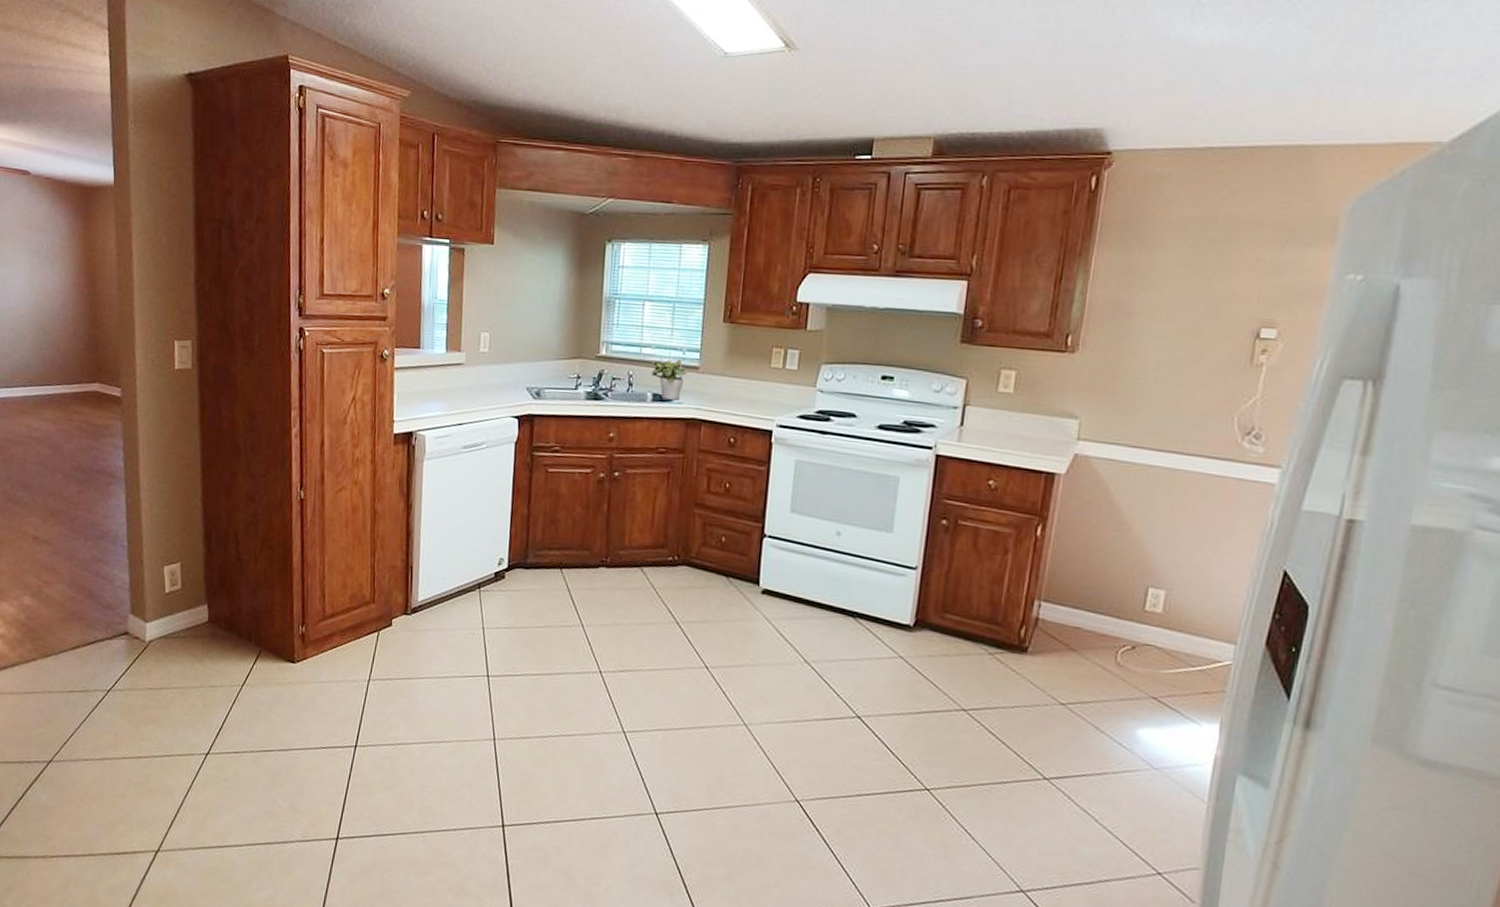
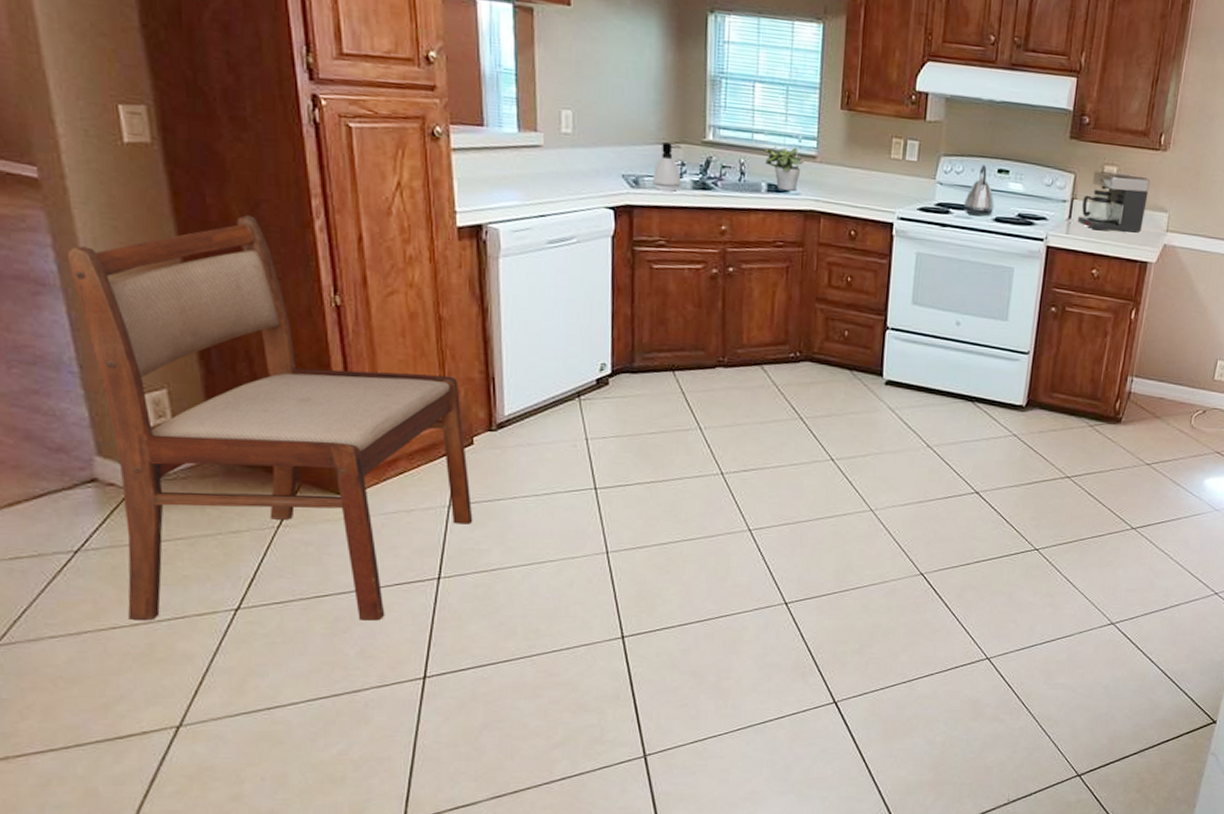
dining chair: none [130,424,387,779] -> present [66,215,473,621]
soap dispenser: none [552,358,578,403] -> present [653,142,682,193]
kettle: none [845,372,879,424] -> present [963,165,995,217]
coffee maker: none [971,375,1055,441] -> present [1078,170,1150,233]

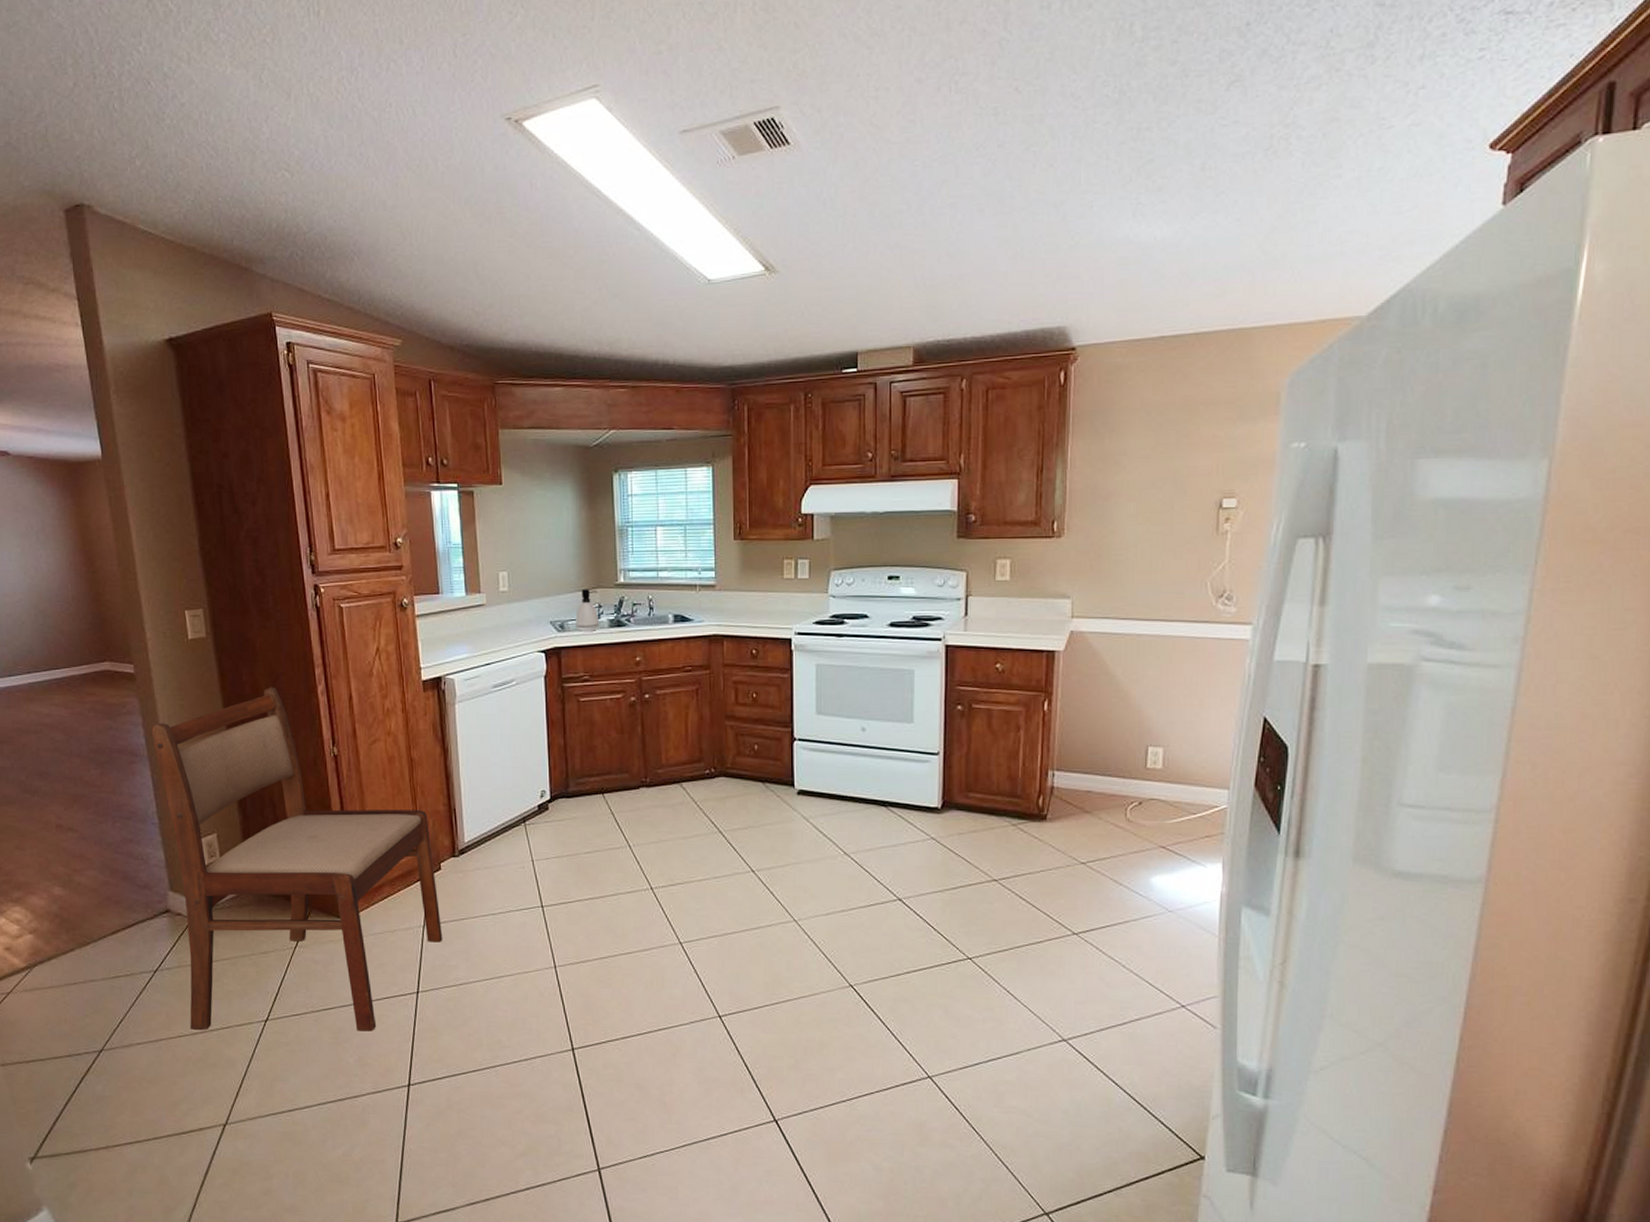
potted plant: present [763,146,803,191] -> none [668,580,704,619]
kettle: present [963,165,995,217] -> none [858,574,889,623]
coffee maker: present [1078,170,1150,233] -> none [975,564,1047,624]

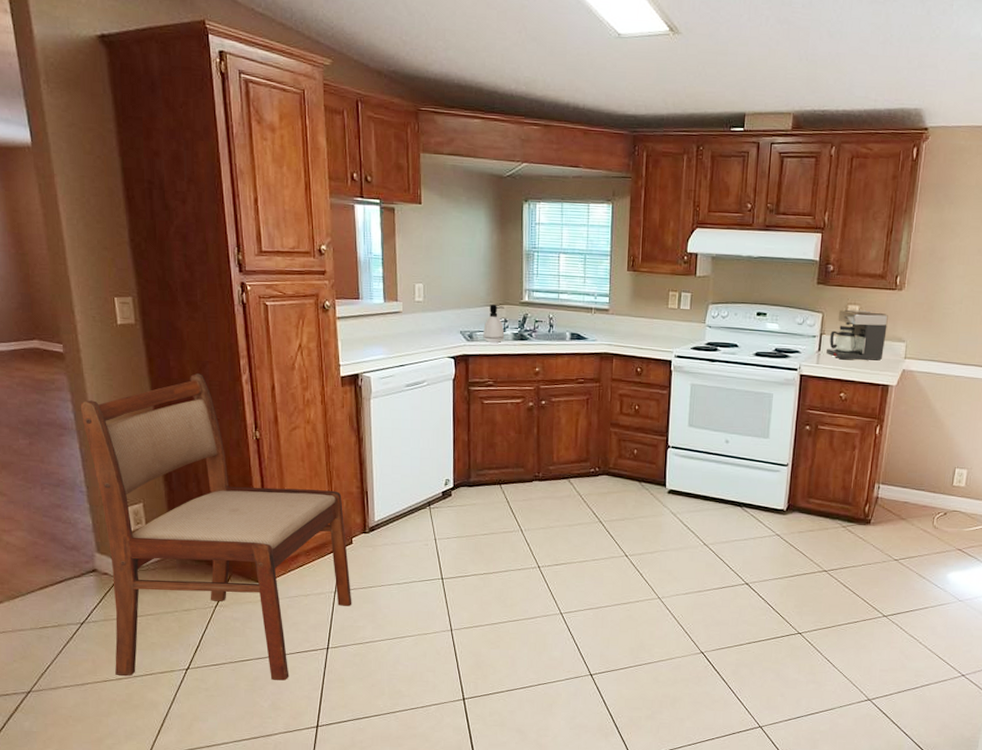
coffee maker: none [975,564,1047,624] -> present [826,309,888,361]

